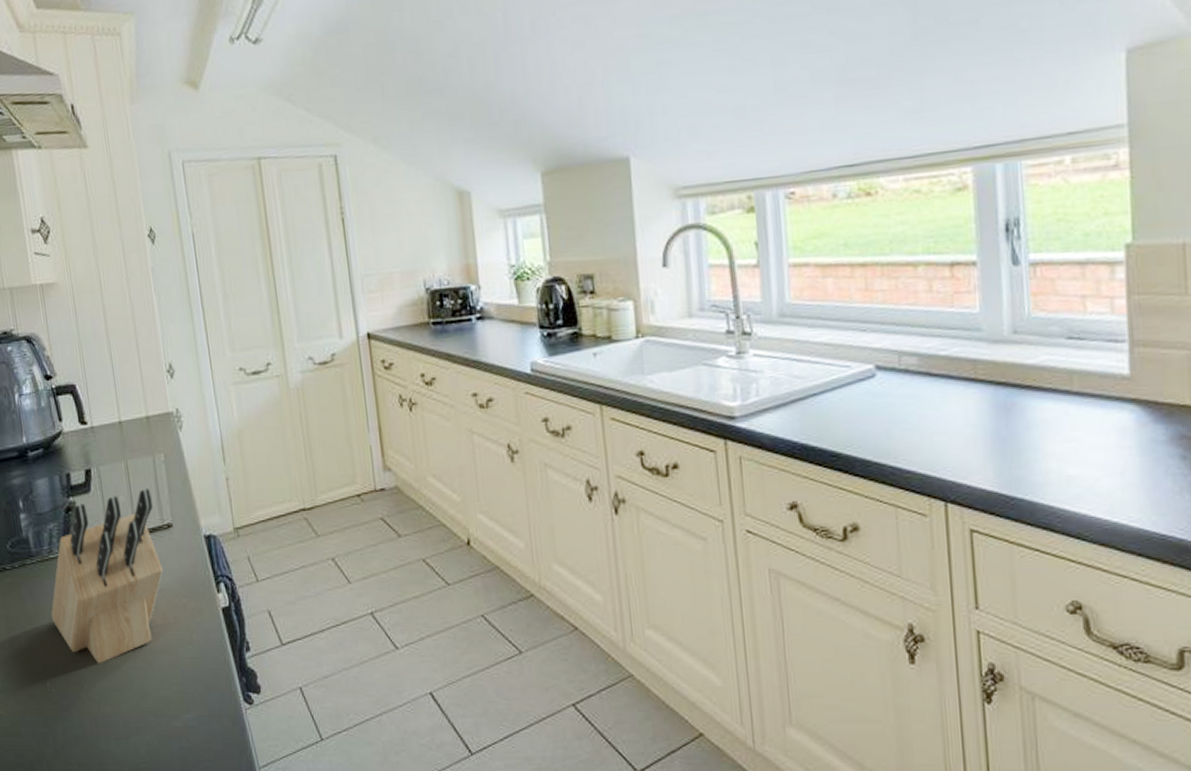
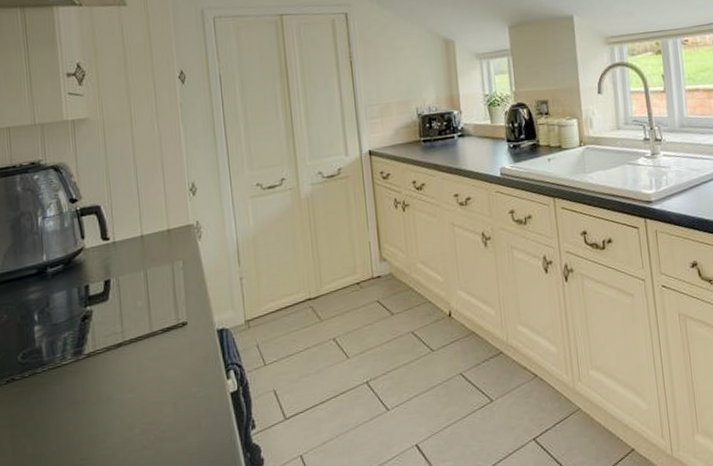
knife block: present [51,488,164,664] -> none [59,292,176,459]

